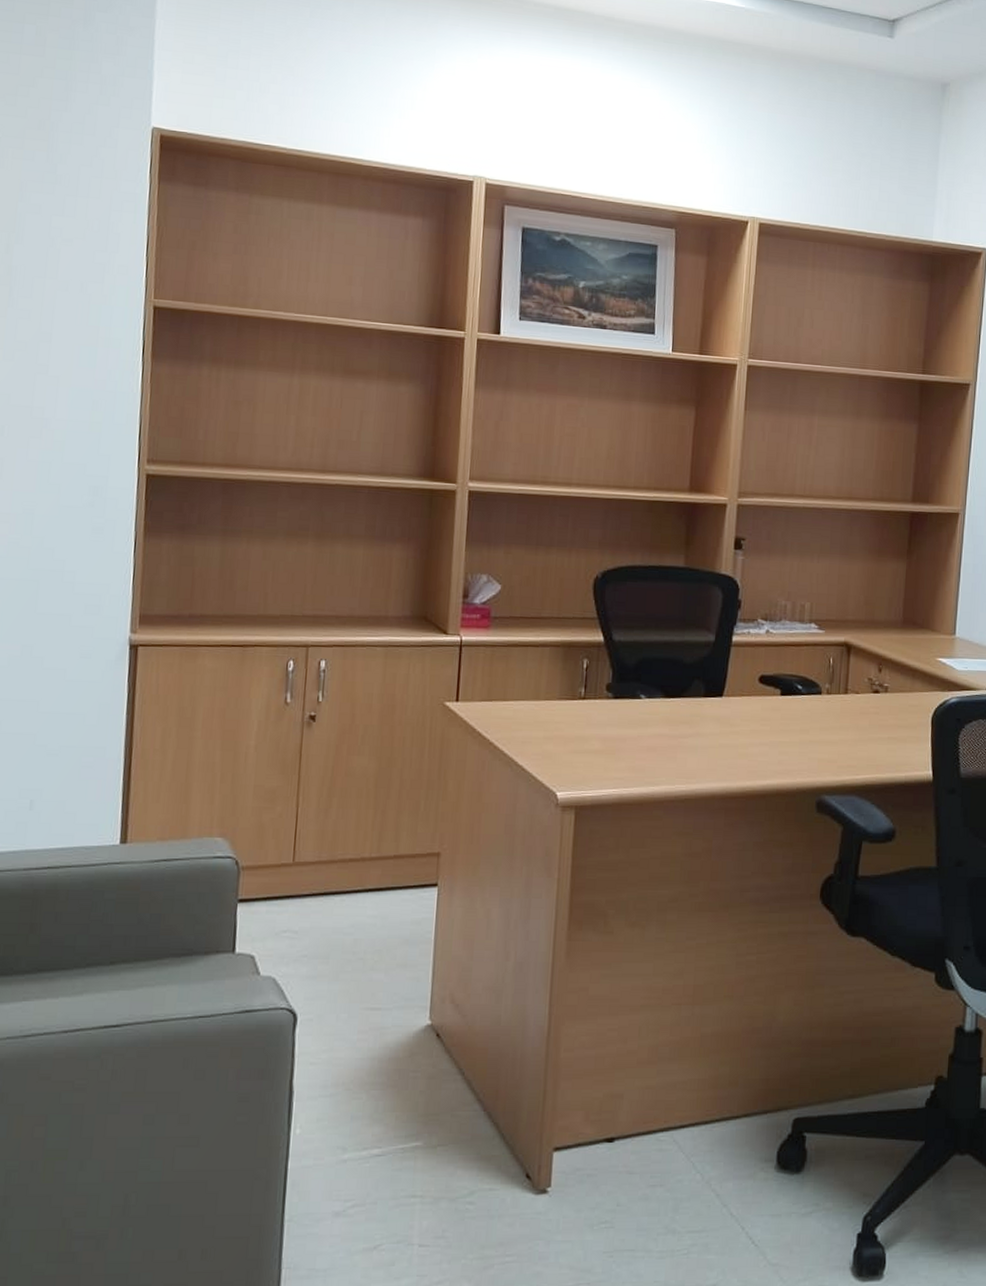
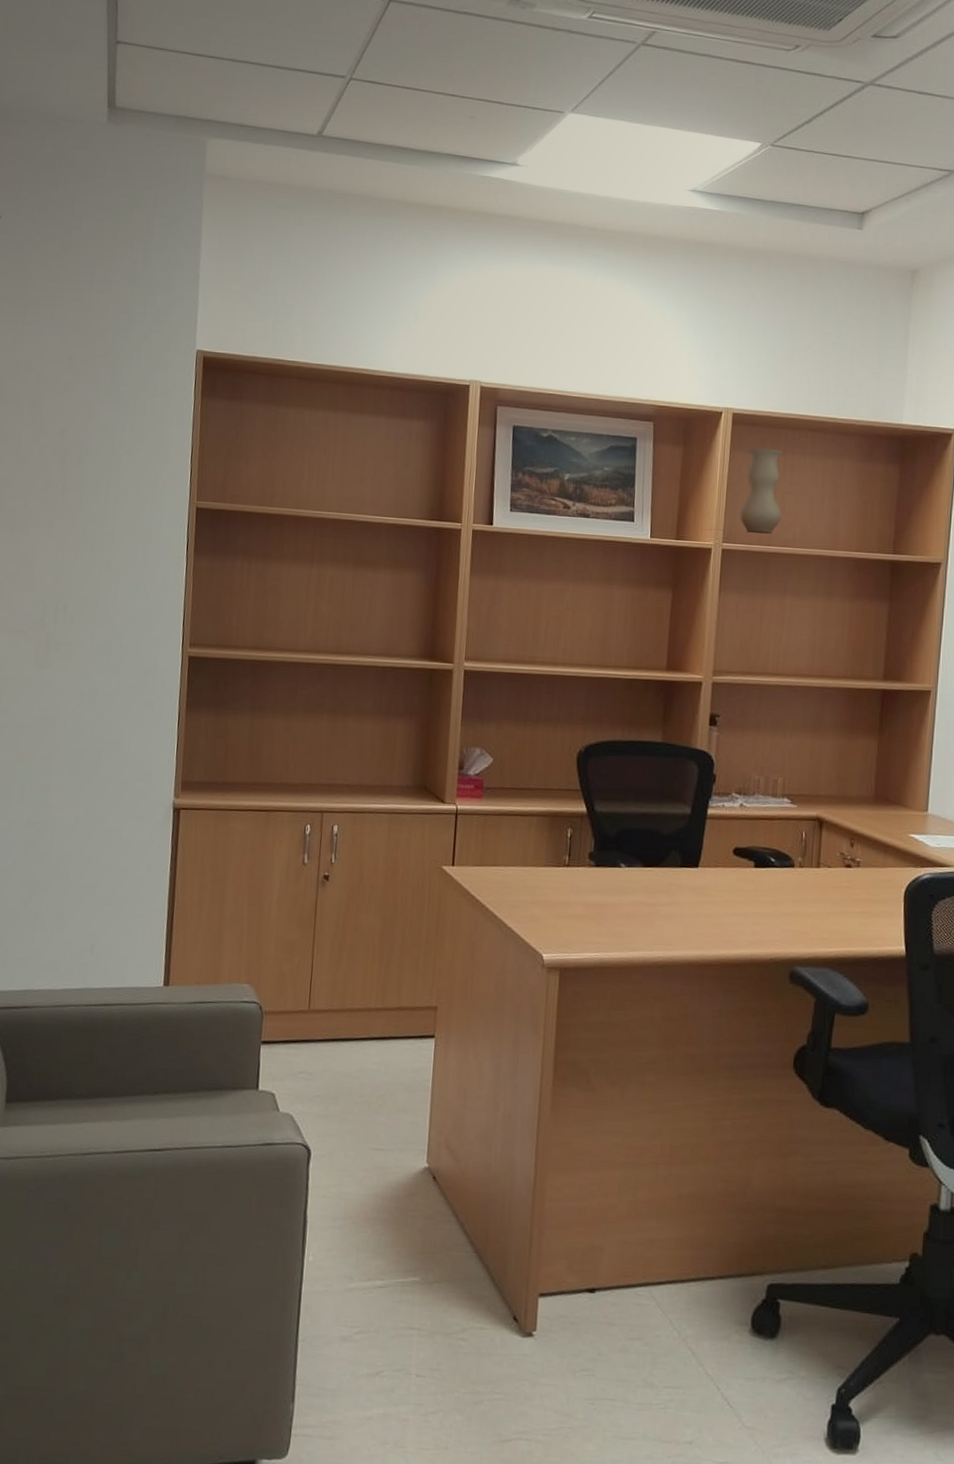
vase: none [765,260,812,351] -> present [739,448,784,534]

